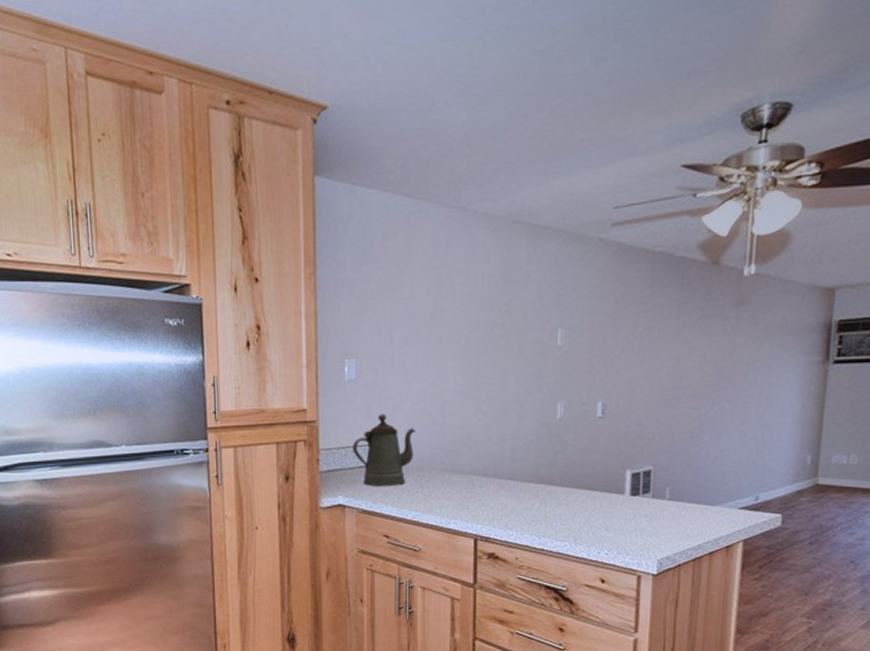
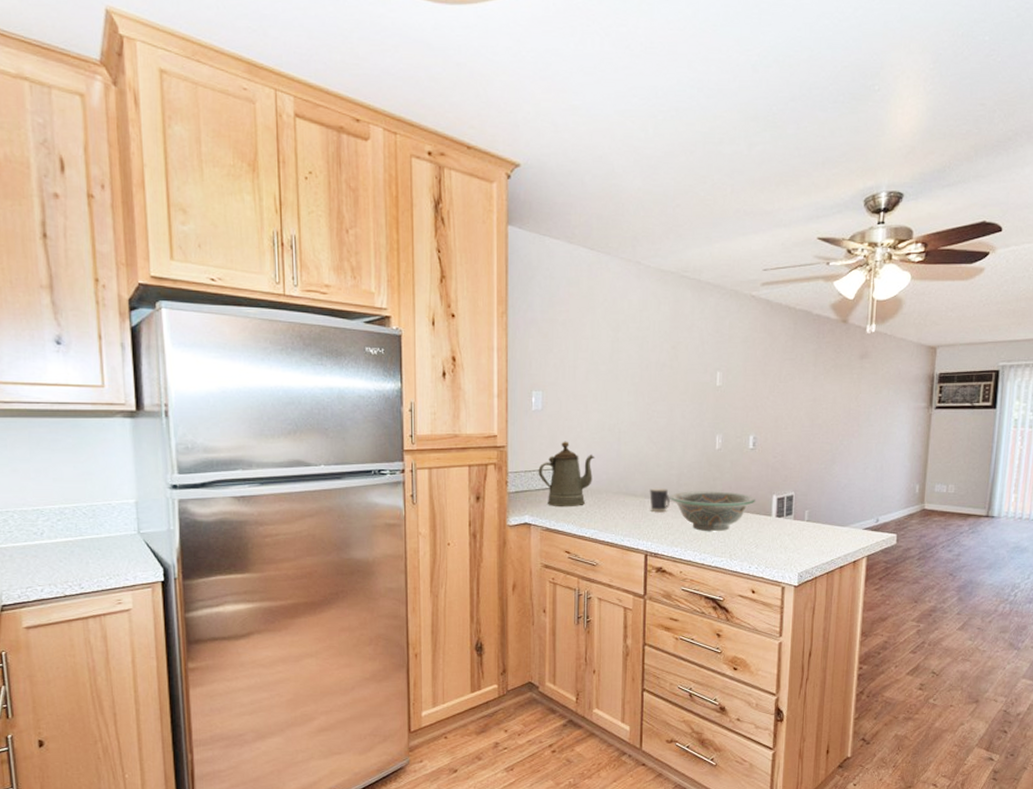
mug: none [479,463,503,490] -> present [649,487,670,511]
decorative bowl: none [502,466,606,513] -> present [669,491,756,532]

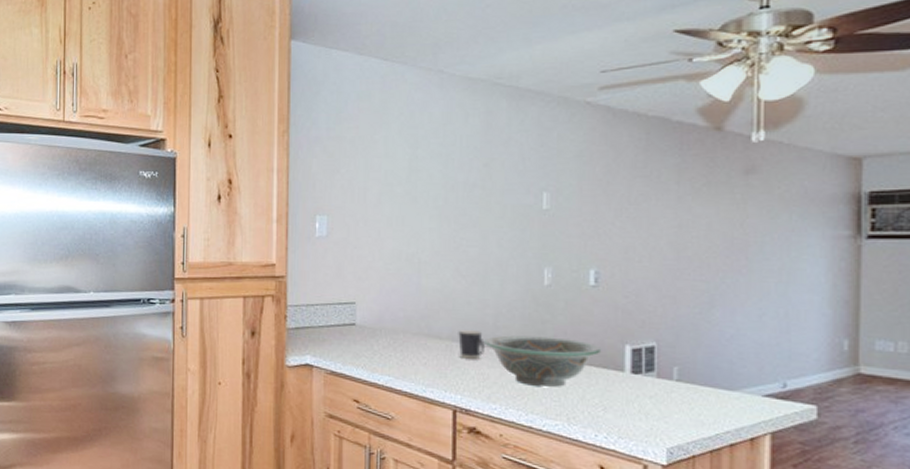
coffee pot: present [538,441,595,508] -> none [322,272,390,348]

